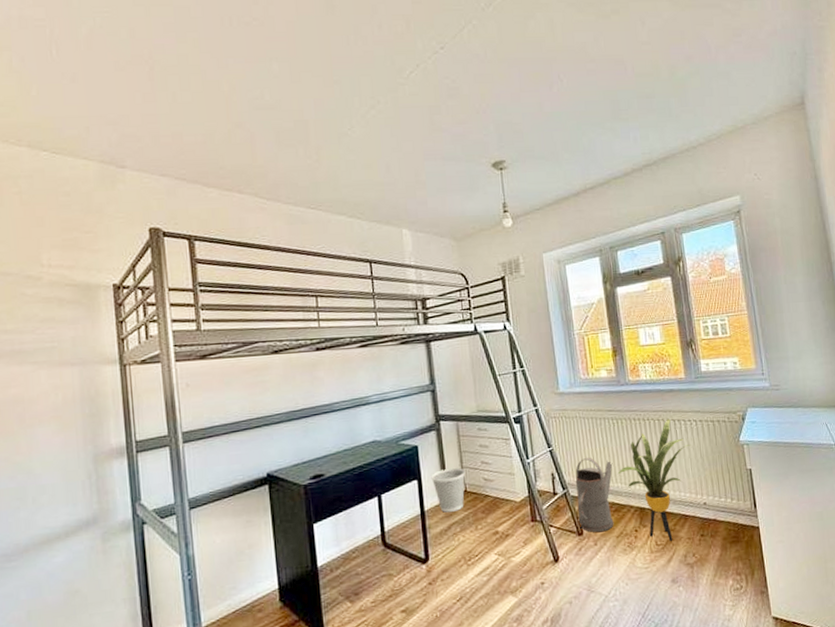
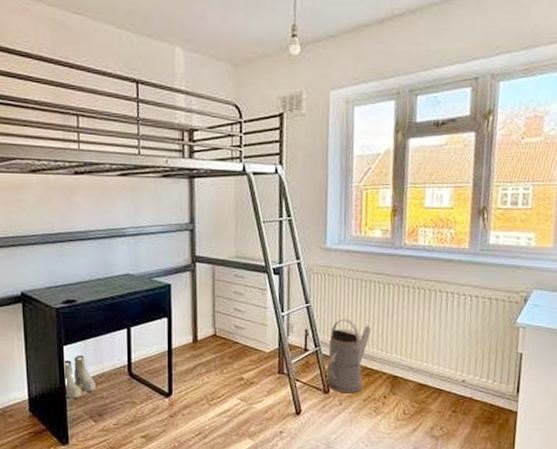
boots: none [314,531,351,581] -> present [64,355,97,399]
wastebasket: present [431,467,466,512] -> none [181,310,217,353]
house plant: present [617,418,691,541] -> none [375,290,461,412]

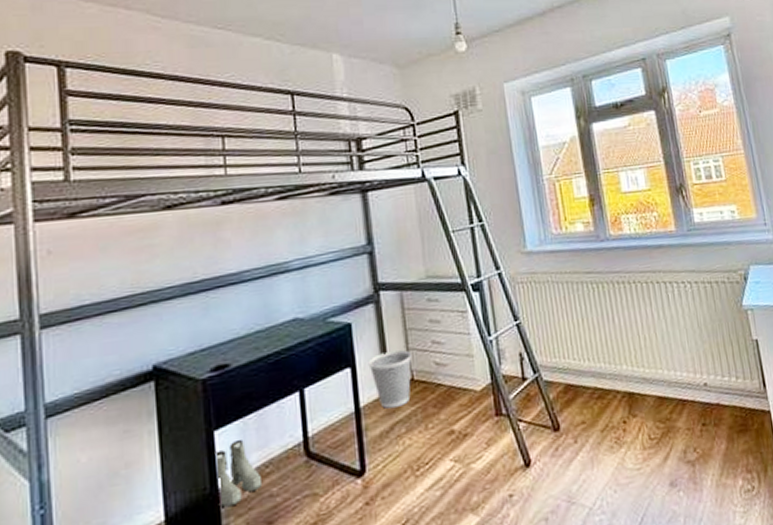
wastebasket: none [181,310,217,353] -> present [368,349,412,409]
watering can: present [326,318,372,394] -> none [548,331,598,427]

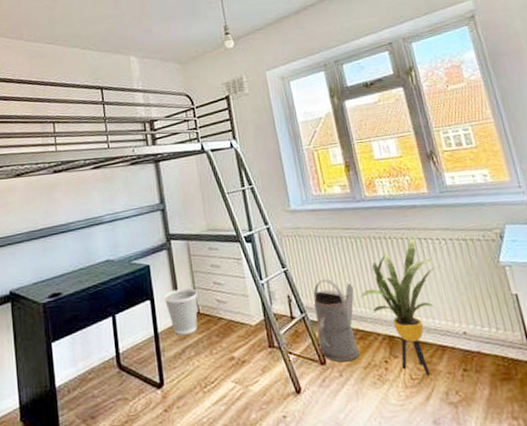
boots: present [215,439,263,508] -> none [53,350,87,402]
watering can: none [548,331,598,427] -> present [313,278,361,362]
house plant: none [599,280,686,434] -> present [360,237,442,375]

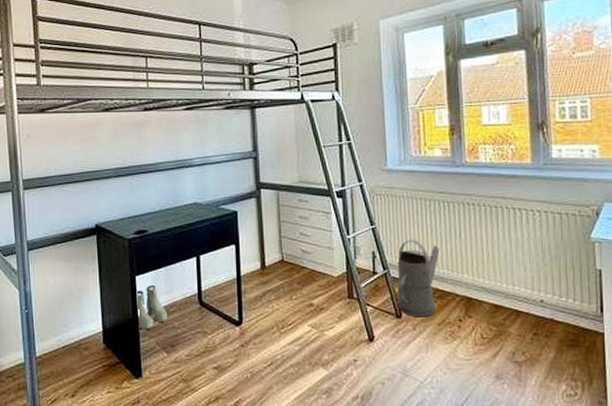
boots: none [53,350,87,402] -> present [136,284,168,330]
wastebasket: present [163,288,198,335] -> none [248,236,283,279]
house plant: present [360,237,442,375] -> none [444,206,532,336]

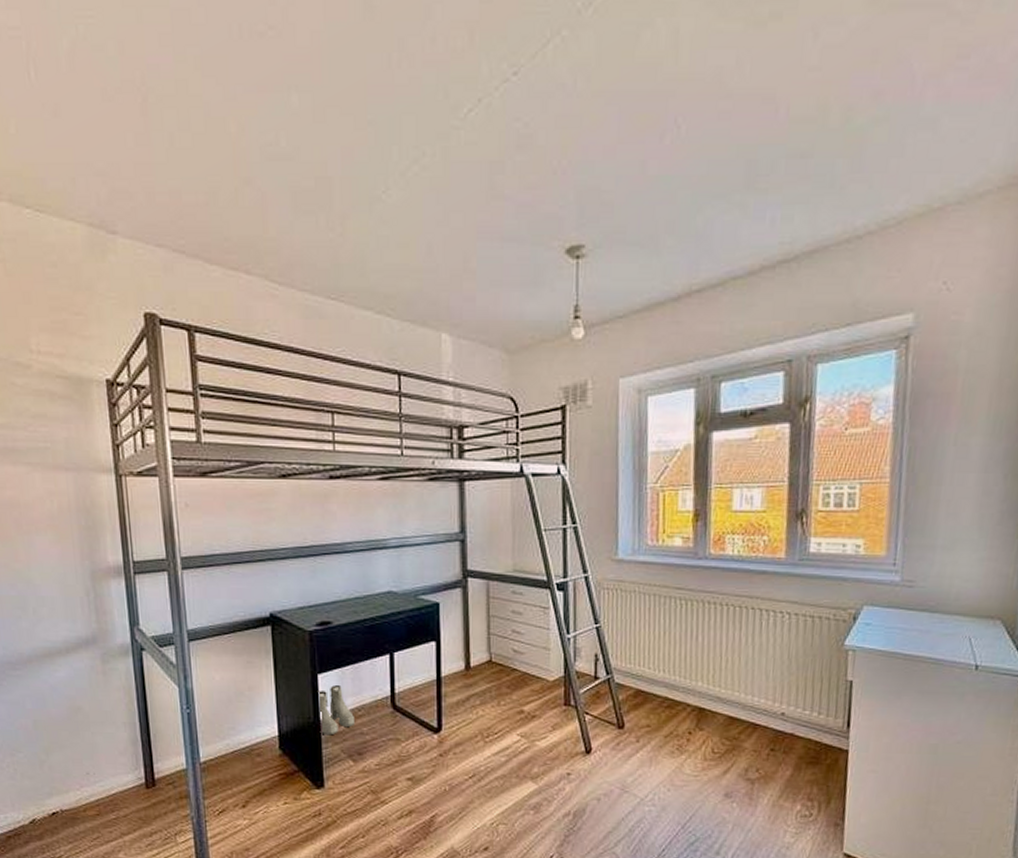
watering can: present [397,239,440,317] -> none [620,640,673,729]

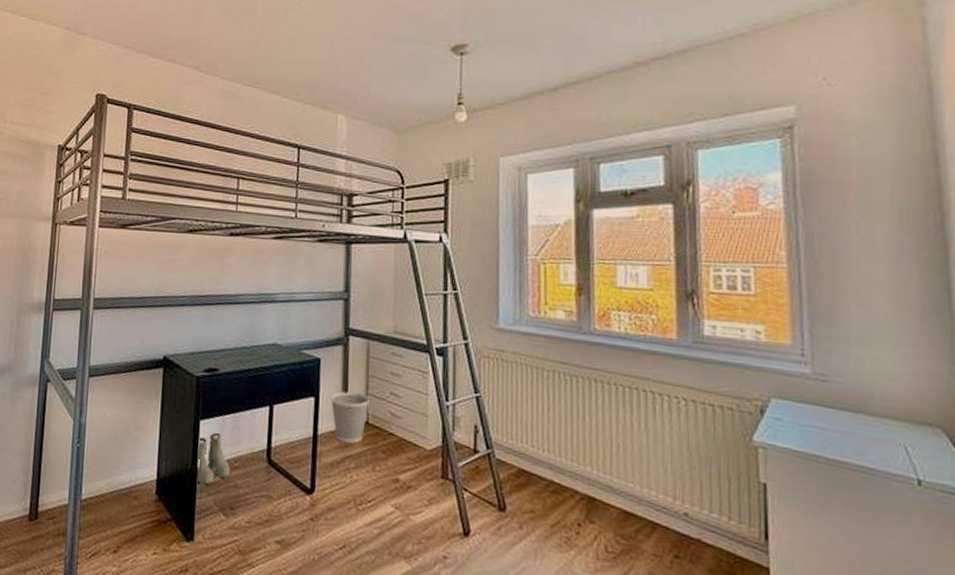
wastebasket: none [451,632,492,682] -> present [330,391,370,444]

